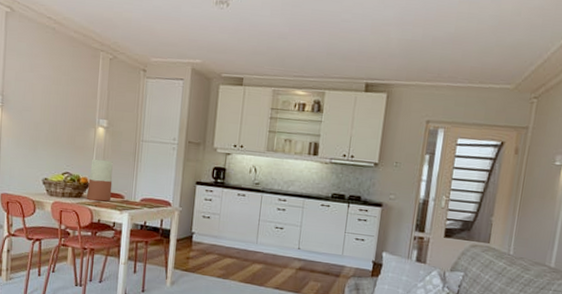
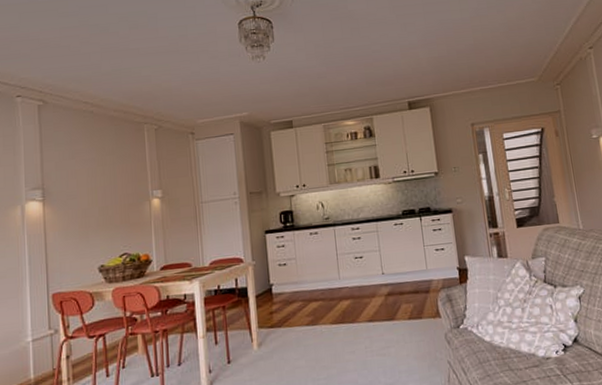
vase: present [86,159,113,202] -> none [149,231,178,278]

